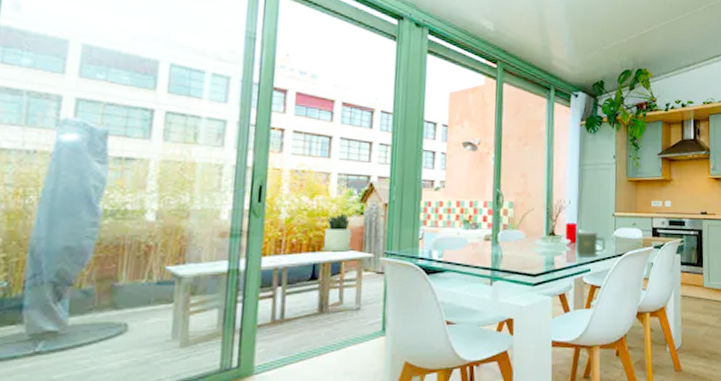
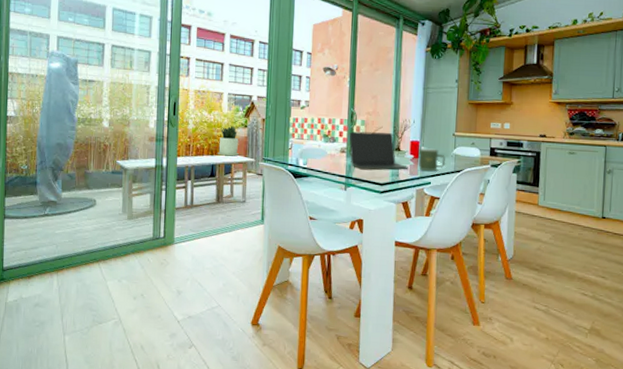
laptop: none [494,215,565,260] -> present [349,131,408,170]

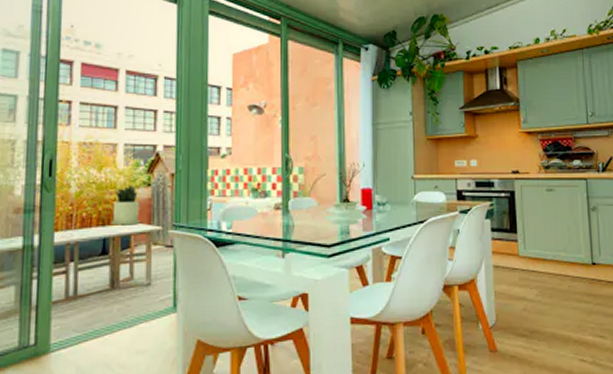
laptop: present [349,131,408,170] -> none [284,181,361,230]
mug: present [418,148,446,172] -> none [372,196,406,225]

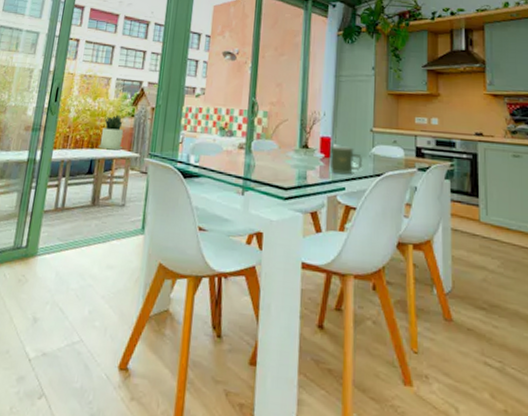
mug: none [372,196,406,225] -> present [330,146,363,175]

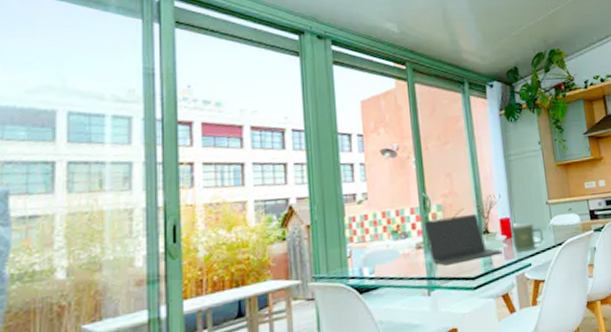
planter: present [98,114,123,151] -> none [245,241,277,286]
laptop: none [249,124,318,172] -> present [423,214,503,266]

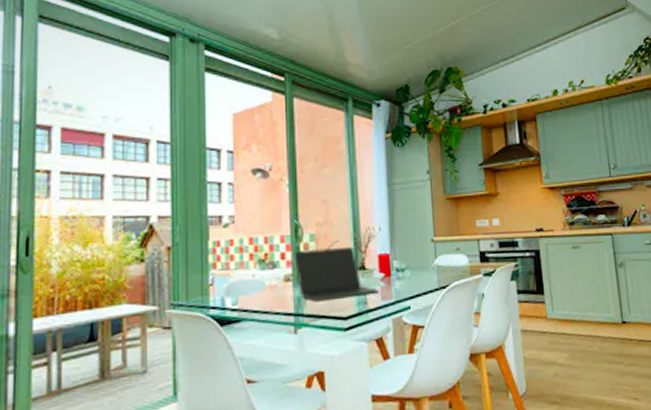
mug: present [511,223,545,252] -> none [390,261,427,293]

